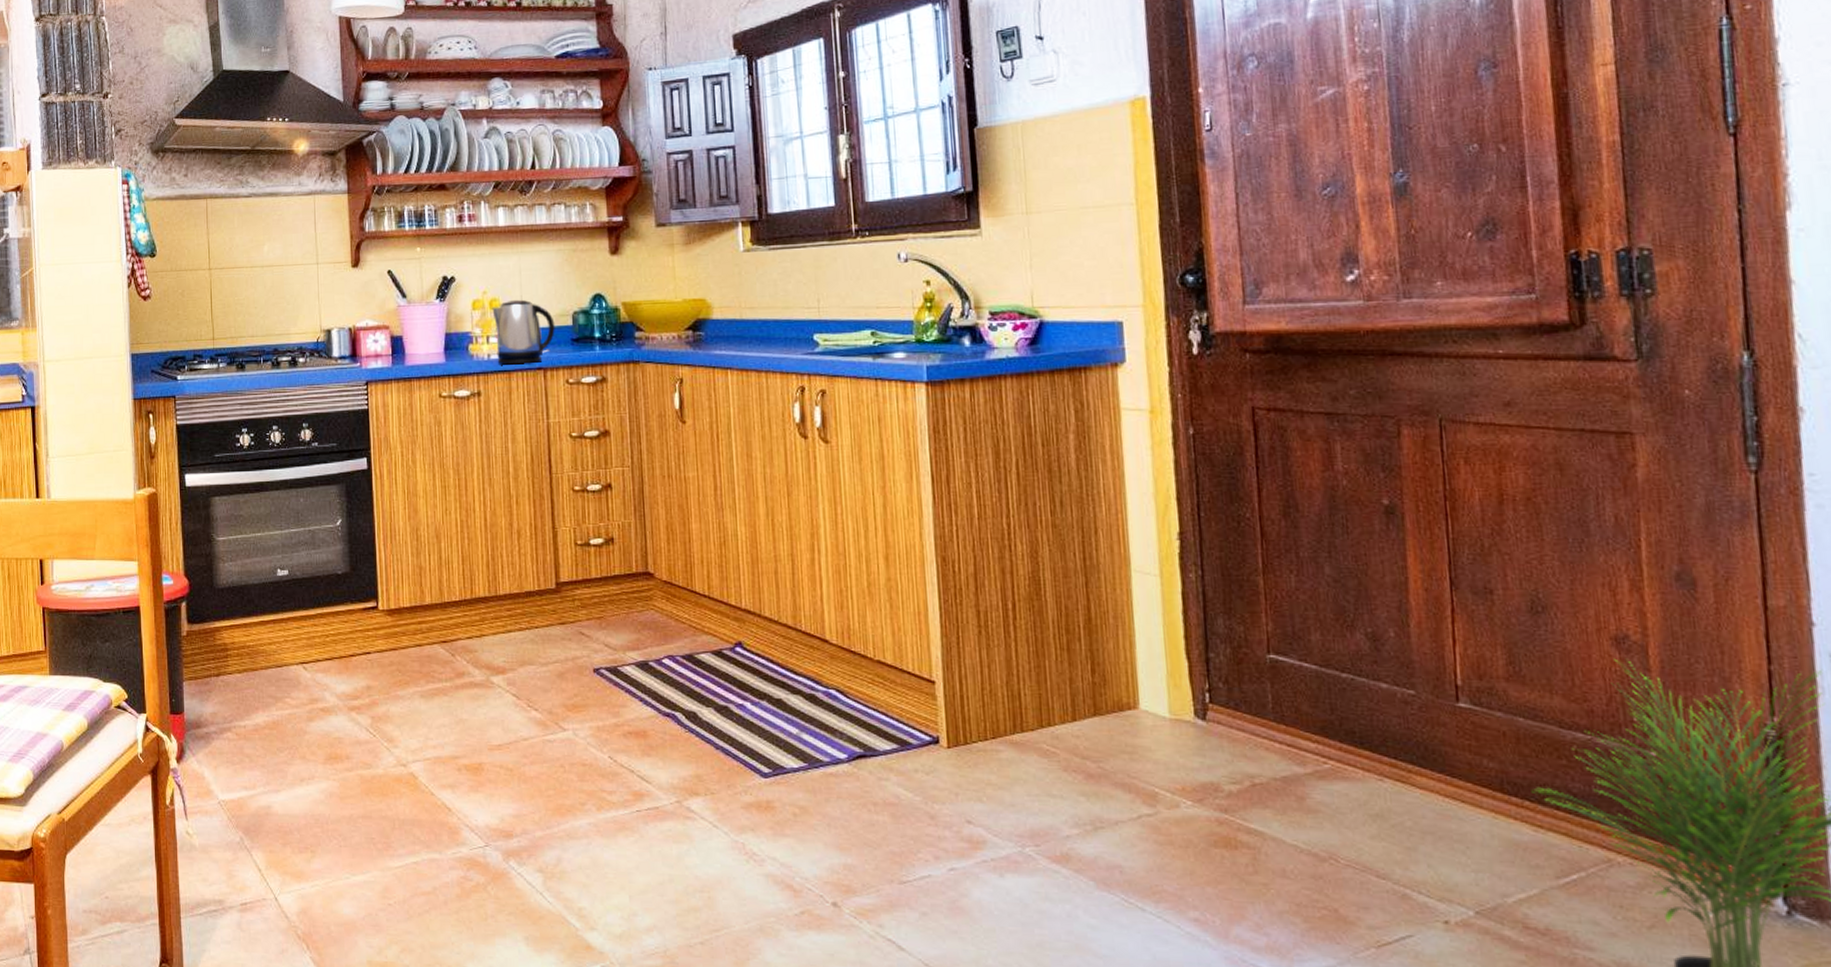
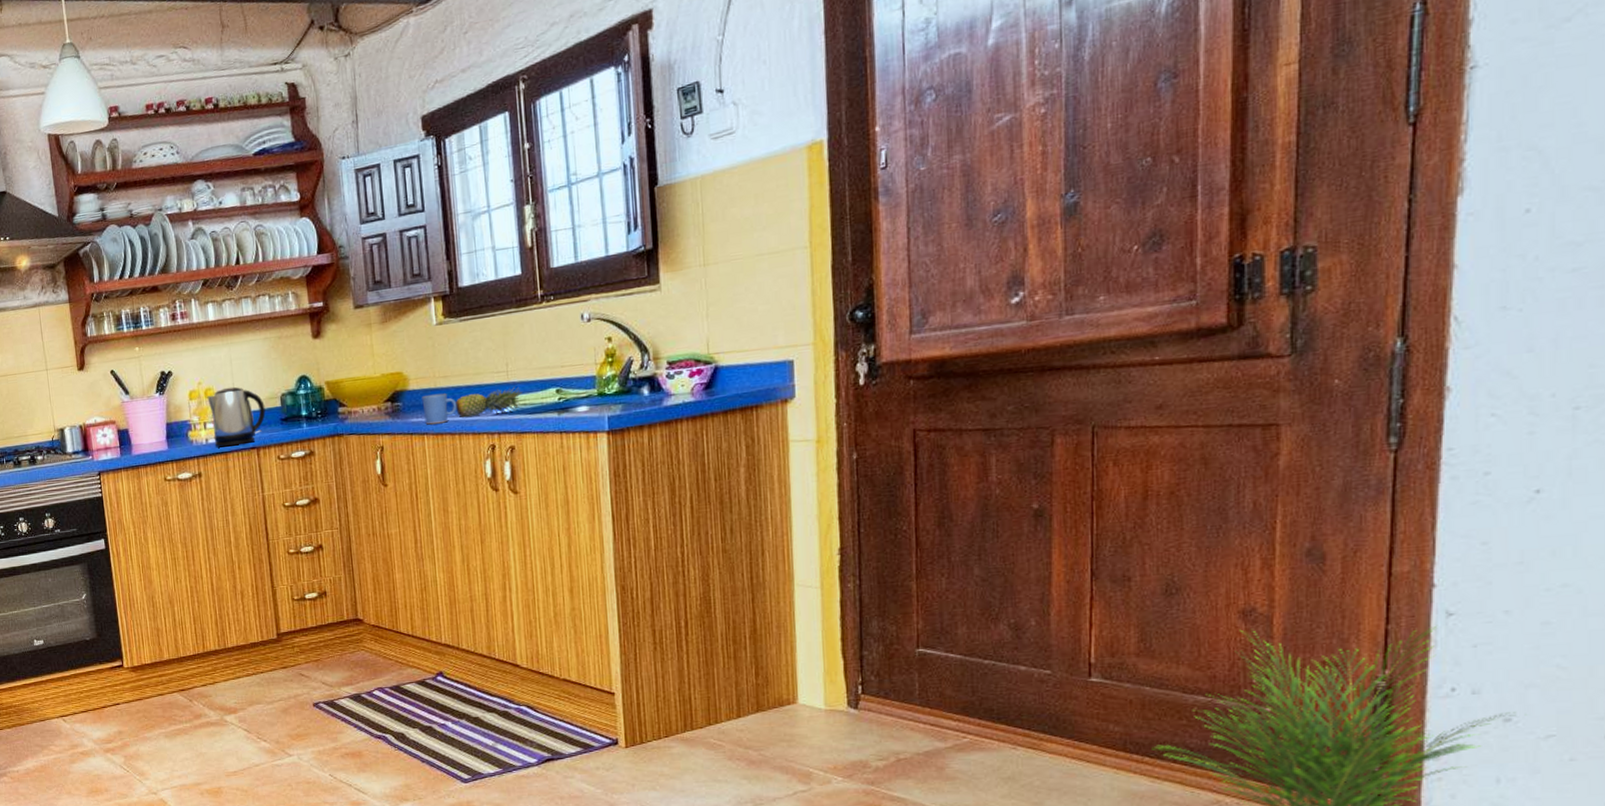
mug: none [726,325,764,359] -> present [422,393,458,425]
fruit: none [762,325,834,355] -> present [456,387,522,418]

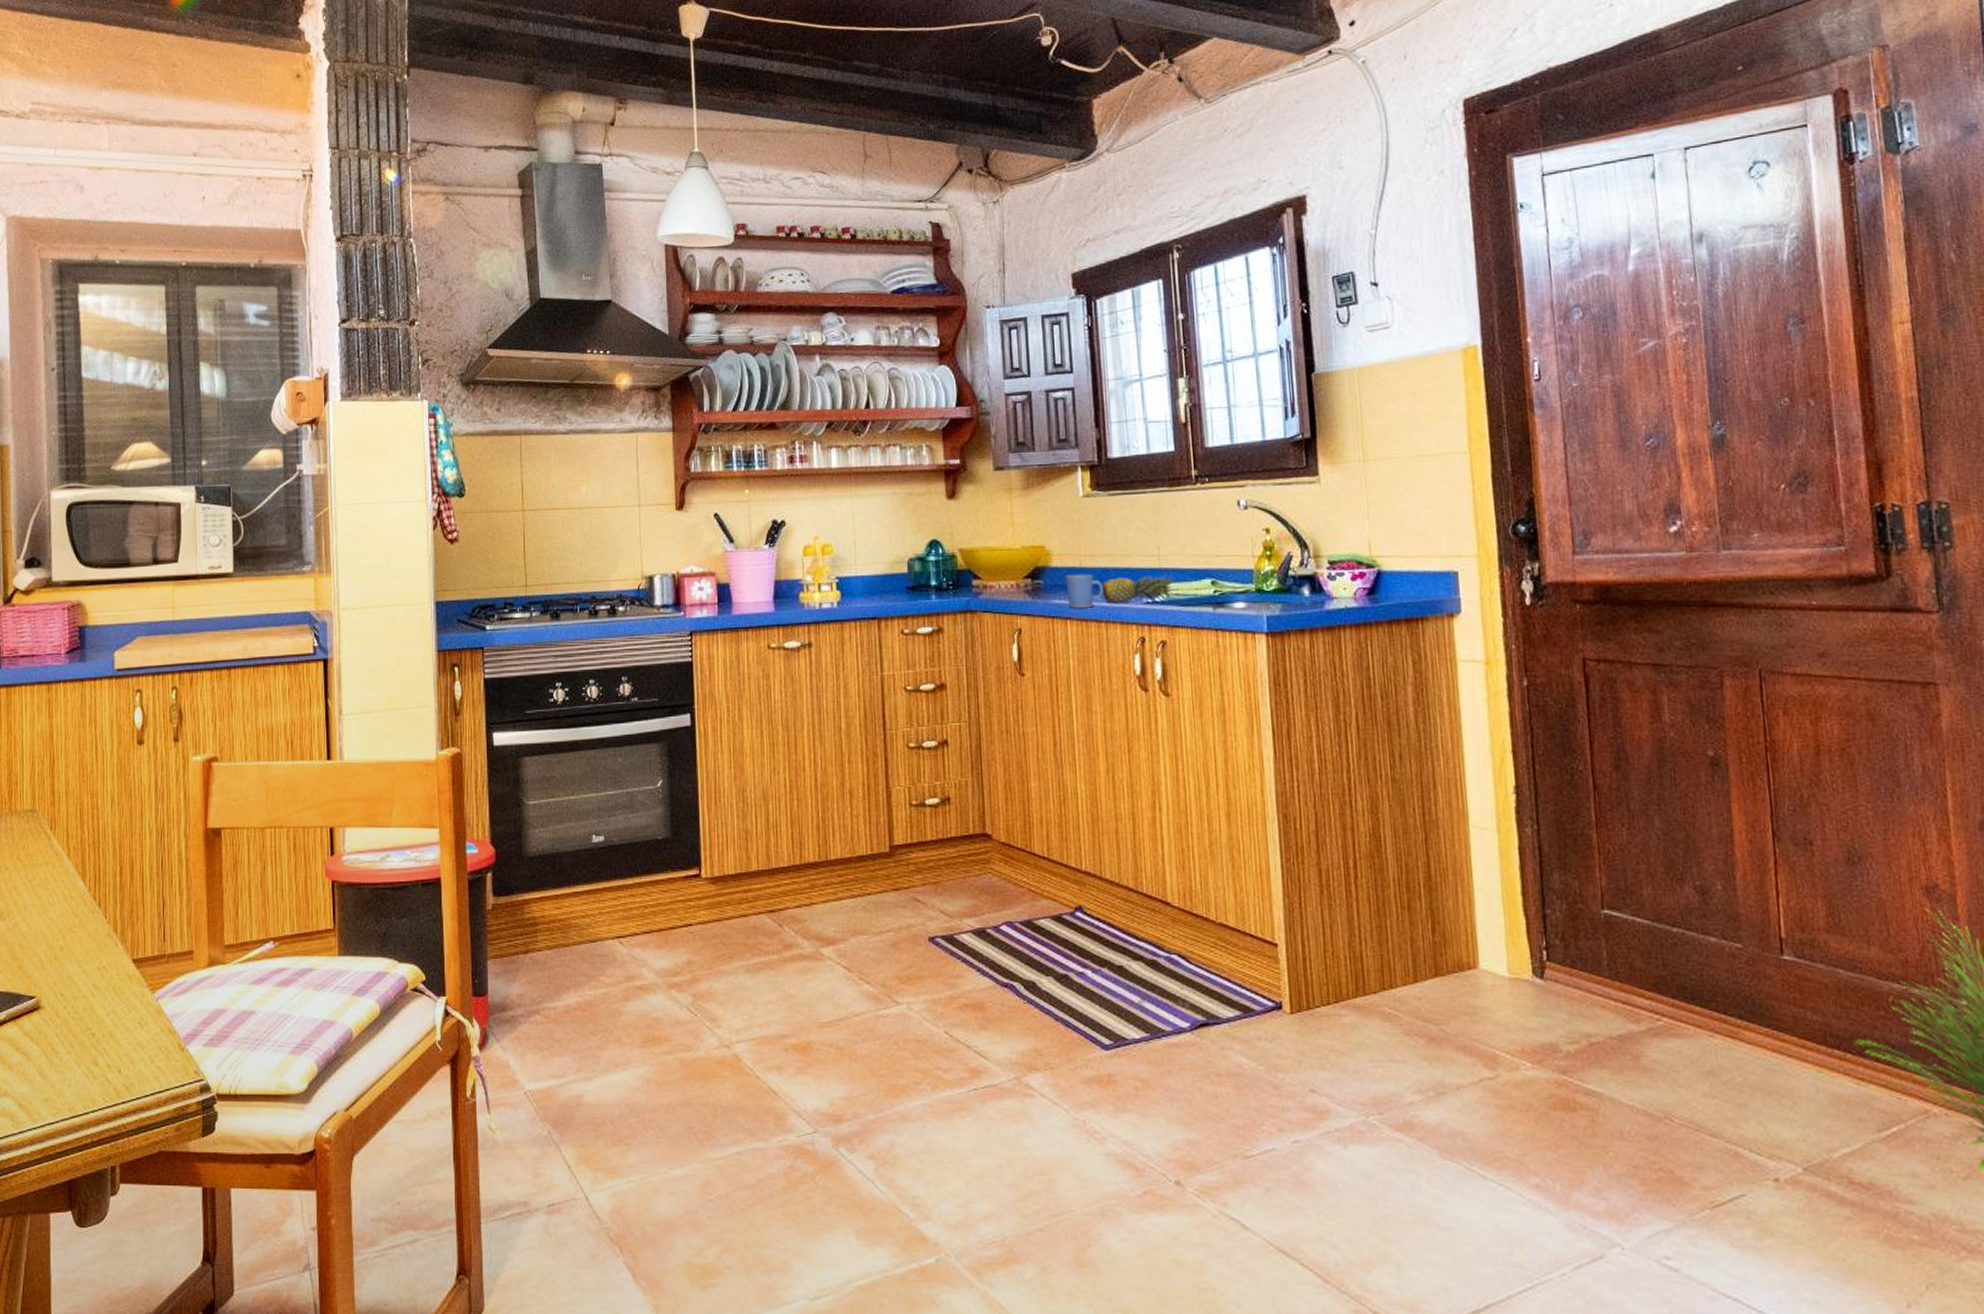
kettle: present [207,386,266,448] -> none [824,545,890,615]

